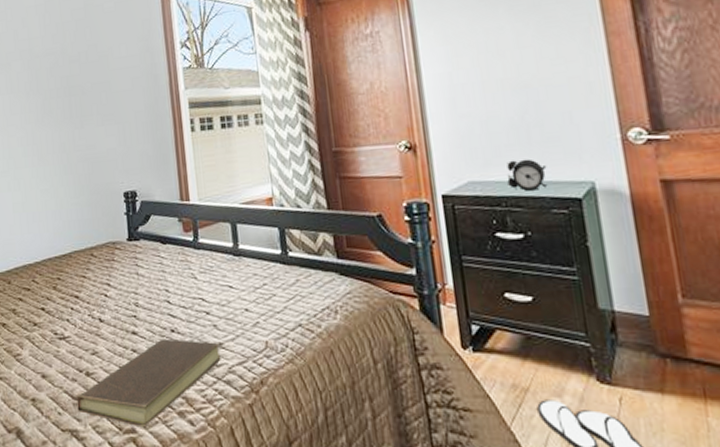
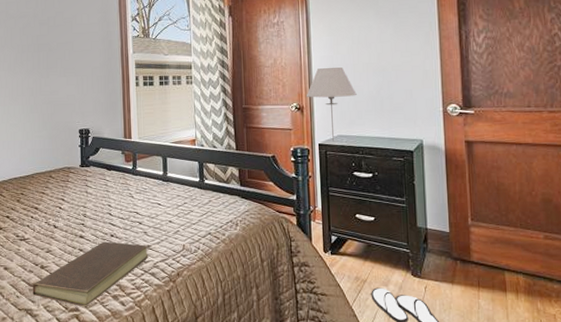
table lamp: none [418,87,491,191] -> present [306,67,357,142]
alarm clock: present [506,159,547,191] -> none [364,121,392,144]

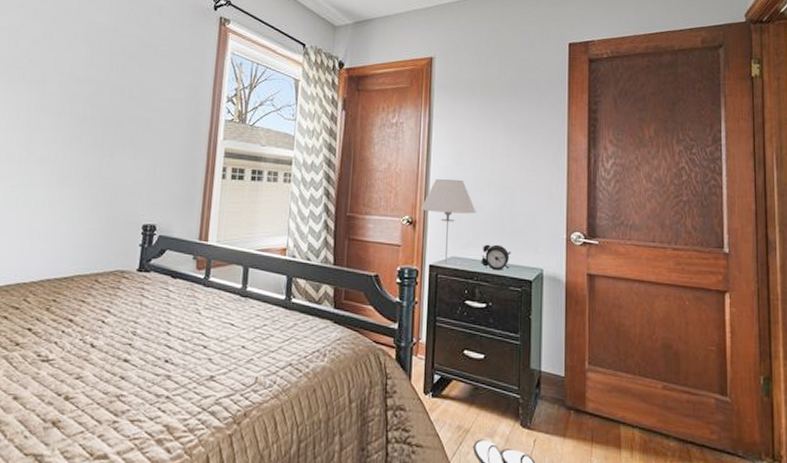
book: present [18,241,148,307] -> none [29,368,210,454]
alarm clock: none [364,121,392,144] -> present [481,244,511,270]

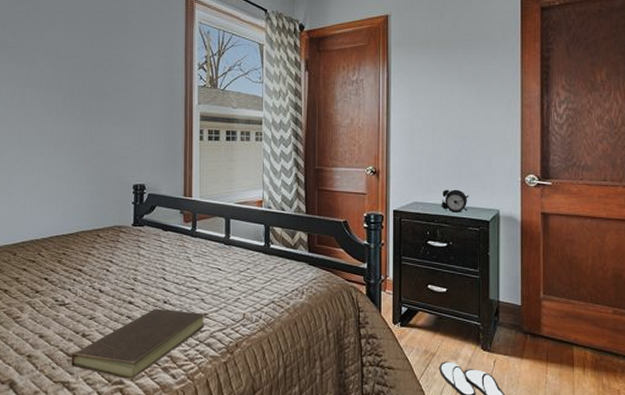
book: none [29,368,210,454] -> present [54,308,205,380]
table lamp: present [420,179,476,264] -> none [382,131,435,209]

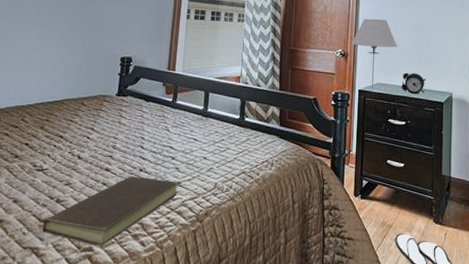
table lamp: none [382,131,435,209] -> present [351,19,397,89]

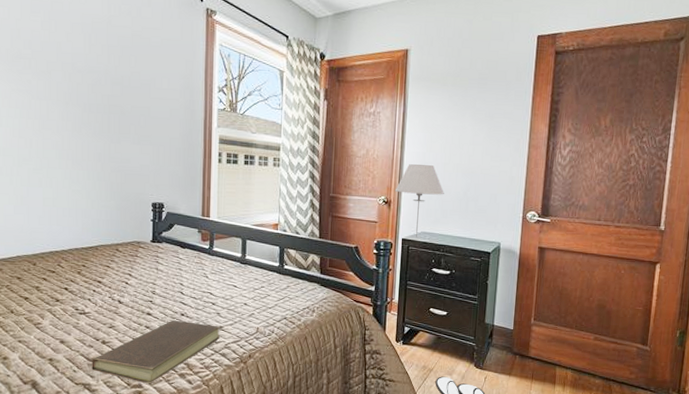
alarm clock: present [401,72,426,94] -> none [447,221,474,243]

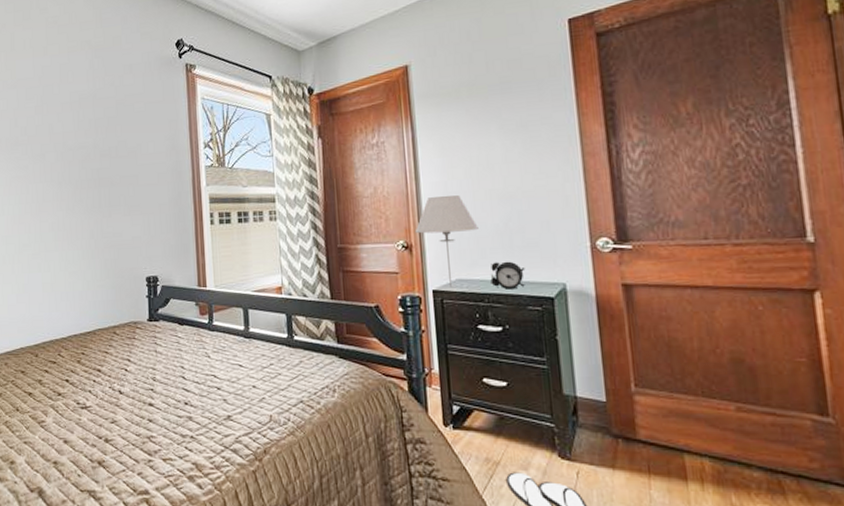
book: present [75,320,220,384] -> none [79,410,229,490]
alarm clock: none [447,221,474,243] -> present [490,261,525,289]

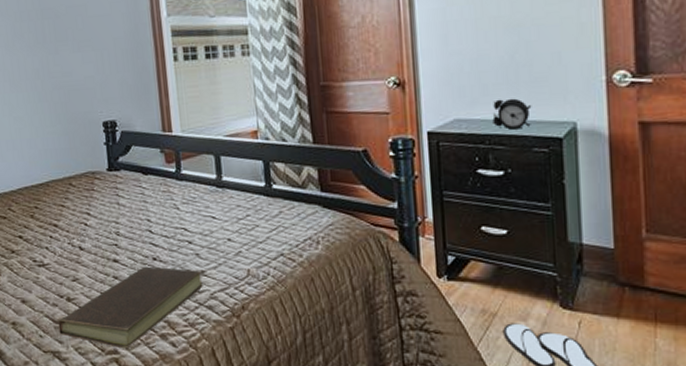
book: none [79,410,229,490] -> present [39,266,203,349]
table lamp: present [414,195,478,287] -> none [408,24,480,128]

